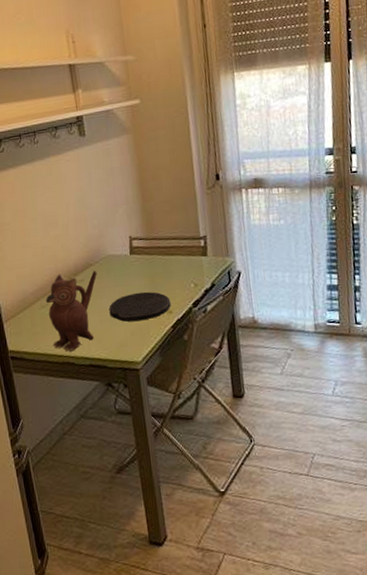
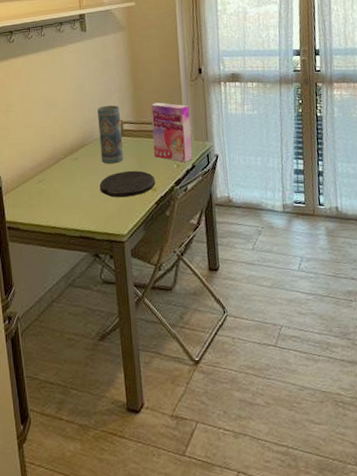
teapot: present [46,271,97,352] -> none [43,150,91,224]
vase: none [102,219,134,286] -> present [97,105,123,164]
cereal box: none [162,214,212,281] -> present [150,102,193,162]

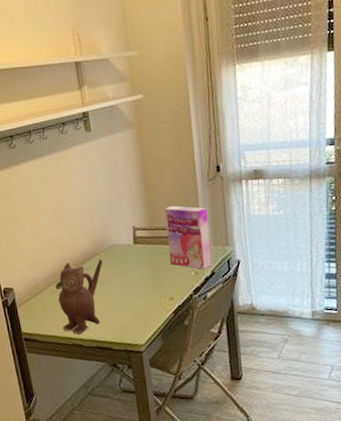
teapot: none [43,150,91,224] -> present [56,259,103,335]
vase: present [97,105,123,164] -> none [107,210,138,273]
plate: present [99,170,156,198] -> none [114,279,173,308]

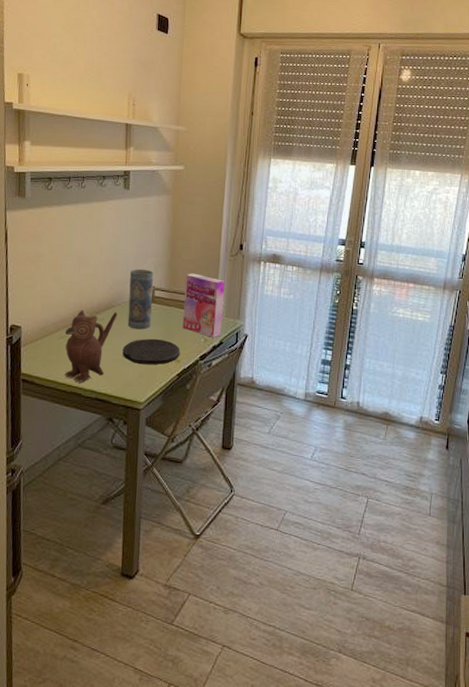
vase: none [107,210,138,273] -> present [127,269,153,330]
plate: none [114,279,173,308] -> present [122,338,180,365]

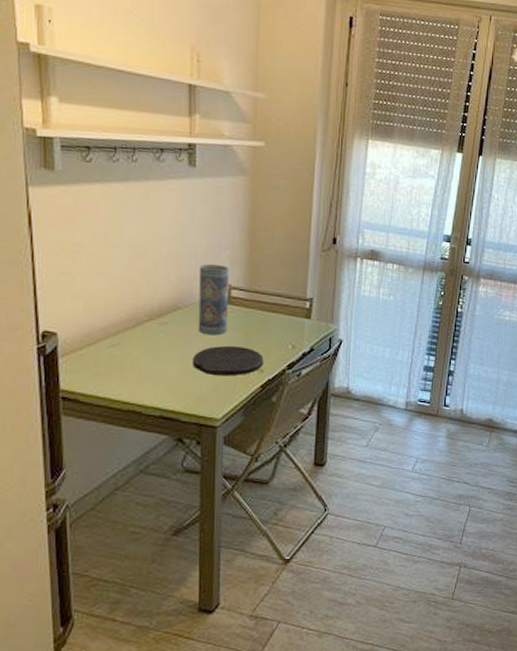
teapot: present [64,310,118,383] -> none [118,312,185,399]
cereal box: present [183,273,225,338] -> none [266,270,316,344]

